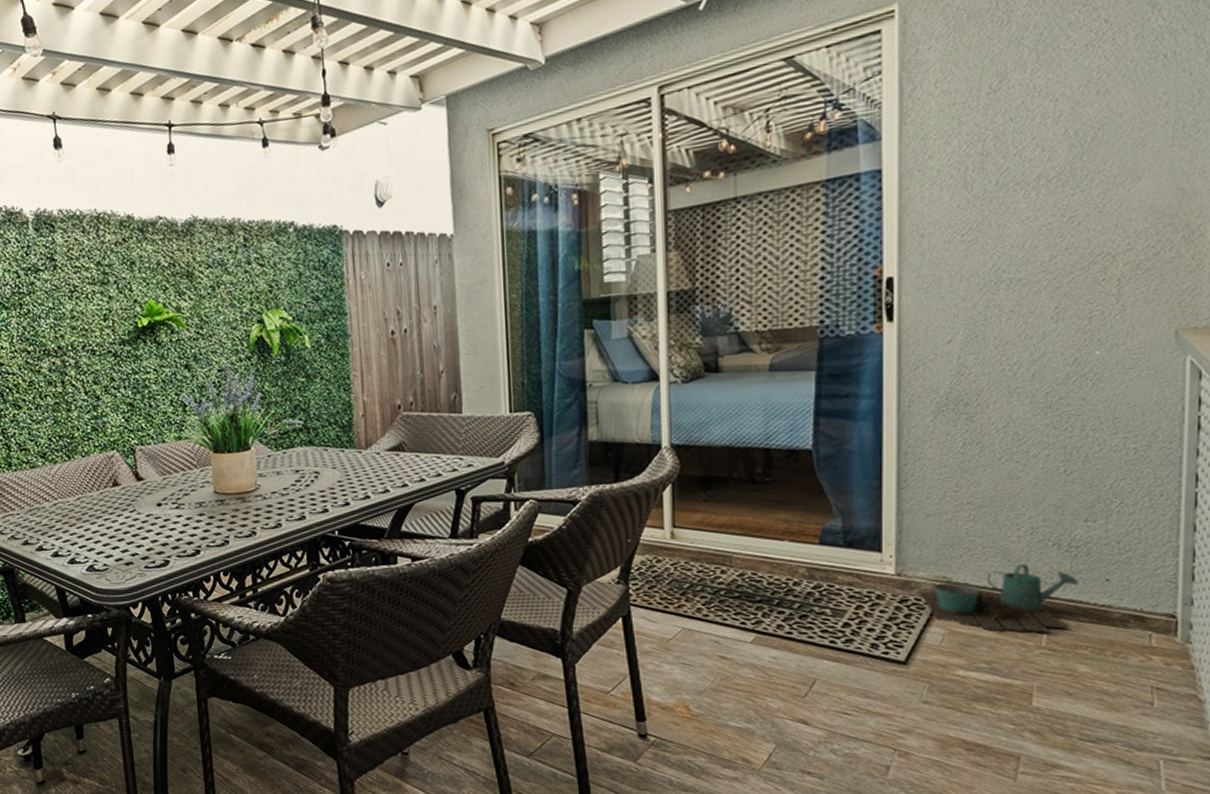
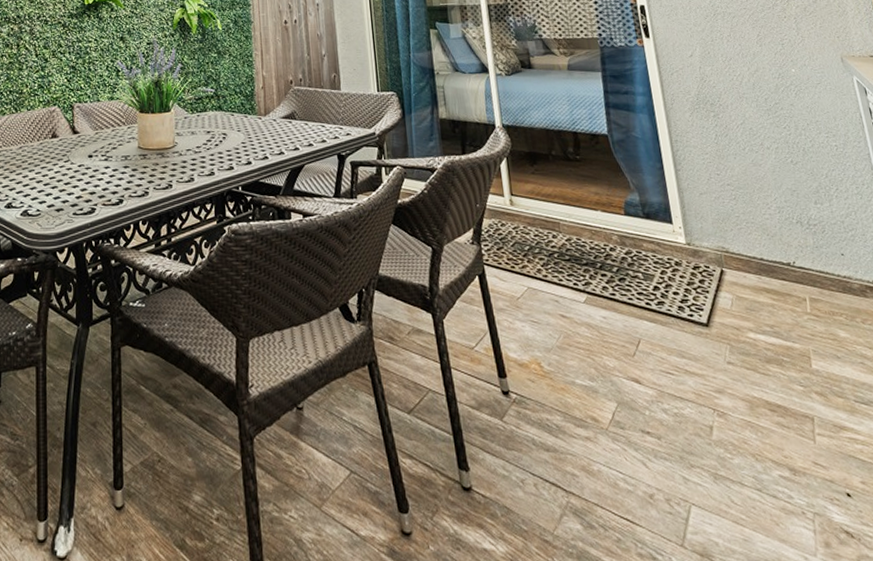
watering can: present [918,564,1080,633] -> none [705,238,823,300]

